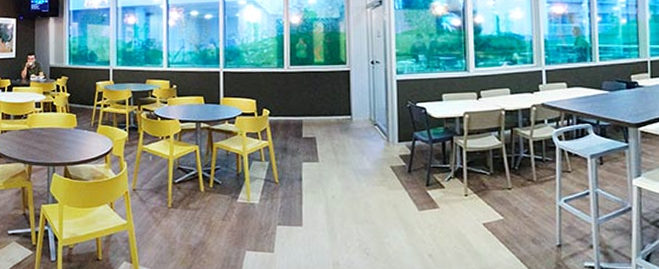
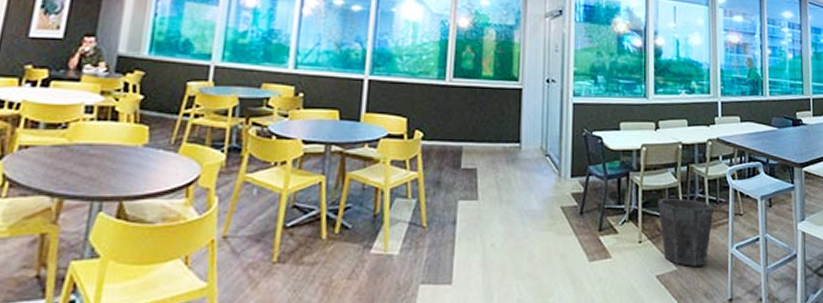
waste bin: none [482,158,540,216] -> present [658,199,714,266]

